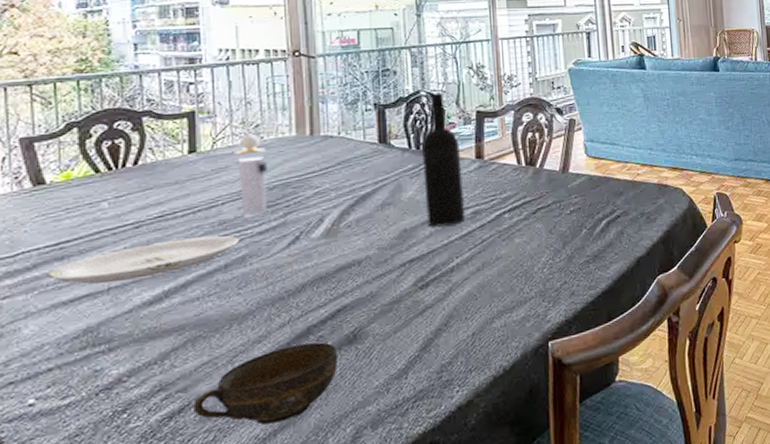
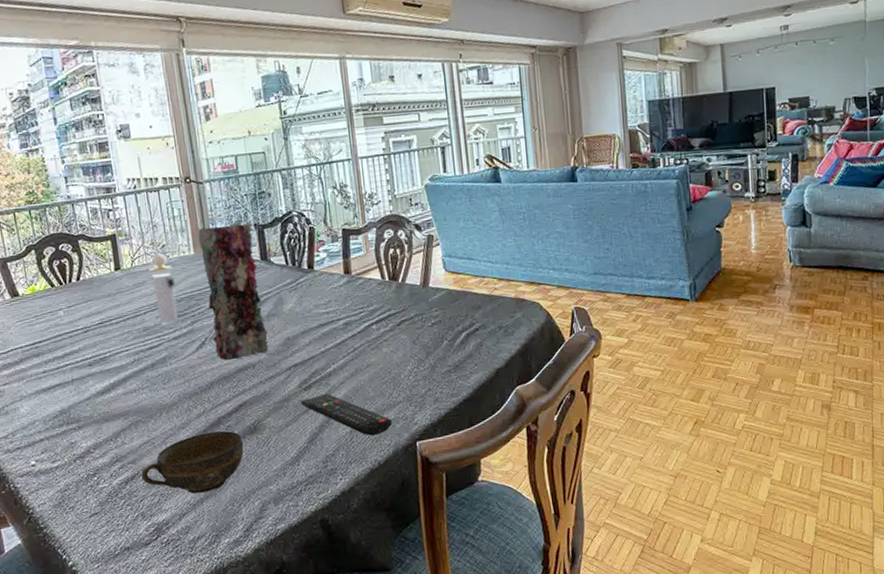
plate: present [46,235,240,285] -> none [29,340,160,377]
vase: none [303,102,380,258] -> present [198,223,269,361]
remote control: none [415,291,522,338] -> present [301,393,393,436]
wine bottle: present [422,92,466,227] -> none [297,212,339,336]

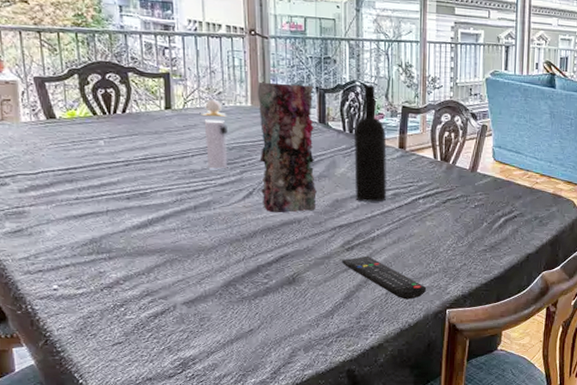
cup: present [141,431,244,494] -> none [172,278,281,334]
wine bottle: none [297,212,339,336] -> present [354,84,387,202]

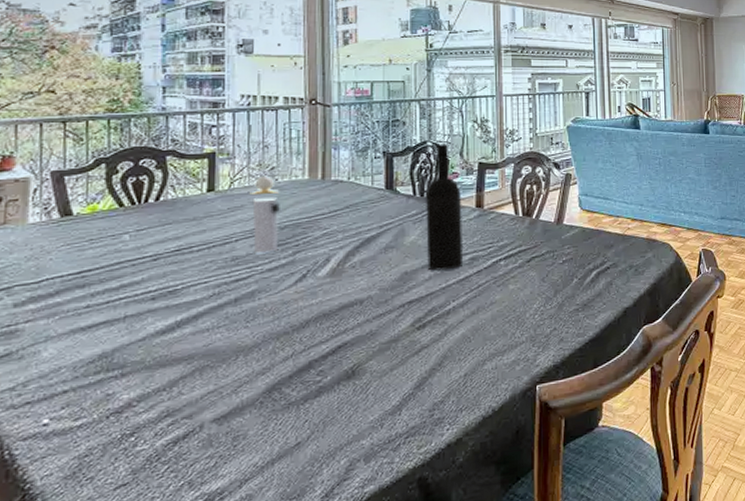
vase: present [257,81,317,213] -> none [316,150,382,296]
remote control: present [342,255,427,300] -> none [412,332,513,380]

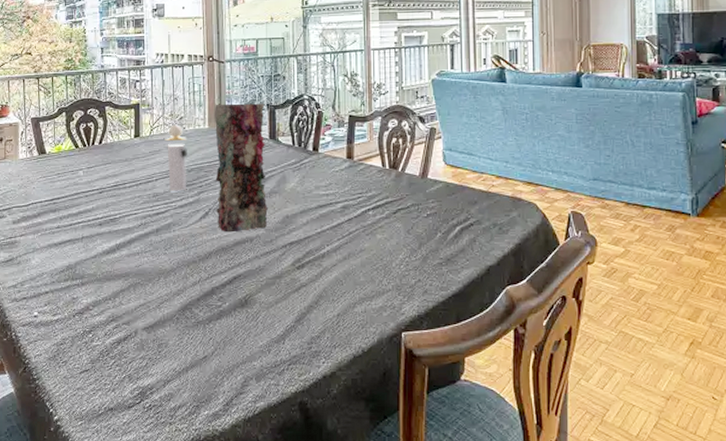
vase: none [316,150,382,296] -> present [214,103,268,233]
wine bottle: present [426,144,464,271] -> none [303,97,336,216]

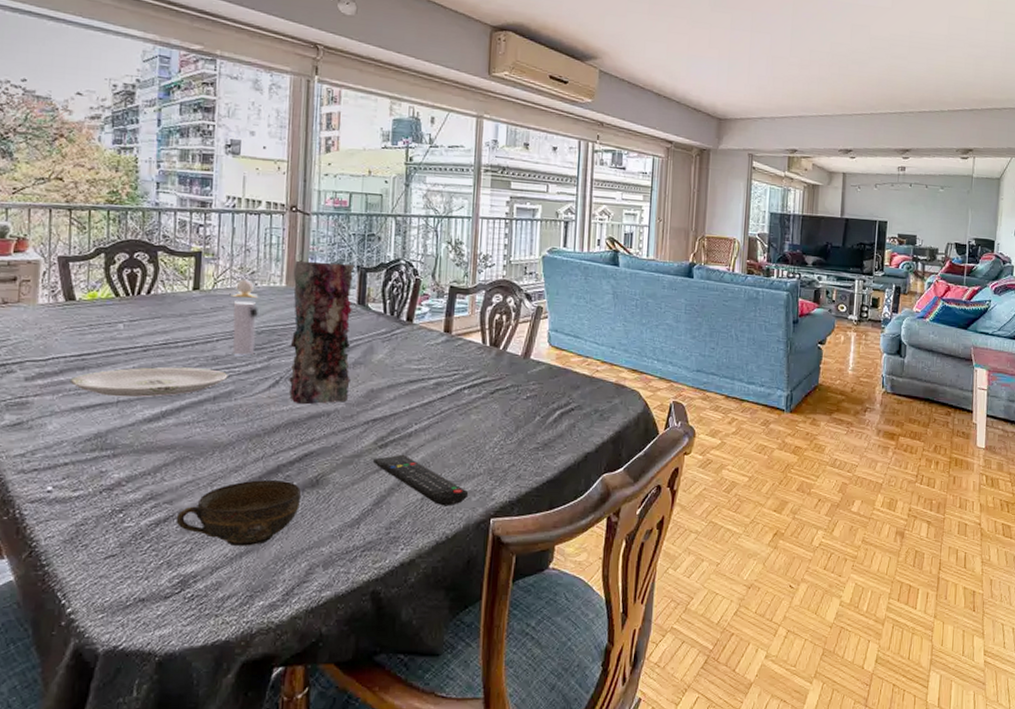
plate: none [45,205,167,234] -> present [69,367,228,398]
cup: none [133,302,234,361] -> present [176,480,302,546]
remote control: none [293,274,380,322] -> present [373,454,469,507]

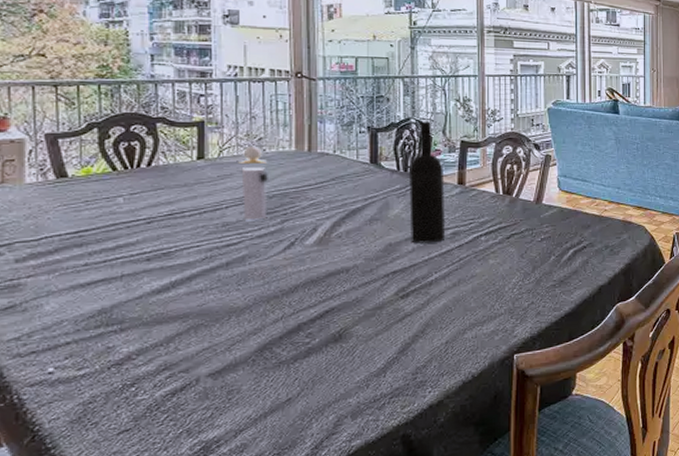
plate: present [69,367,228,398] -> none [66,236,241,271]
cup: present [176,480,302,546] -> none [194,338,325,407]
vase: present [289,260,355,405] -> none [302,124,367,264]
remote control: present [373,454,469,507] -> none [396,302,492,348]
wine bottle: none [393,263,431,393] -> present [409,121,446,244]

